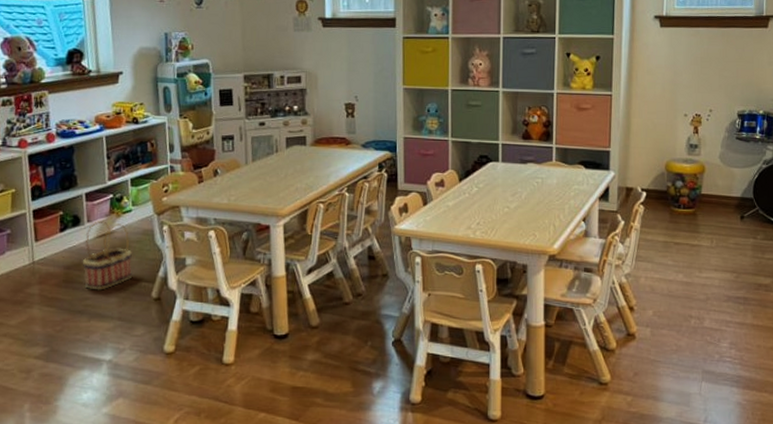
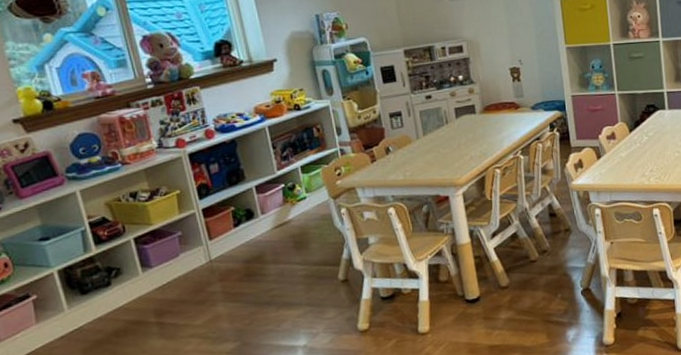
basket: present [82,221,132,290] -> none [261,211,315,280]

